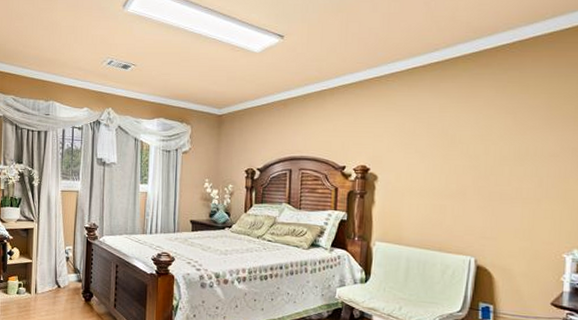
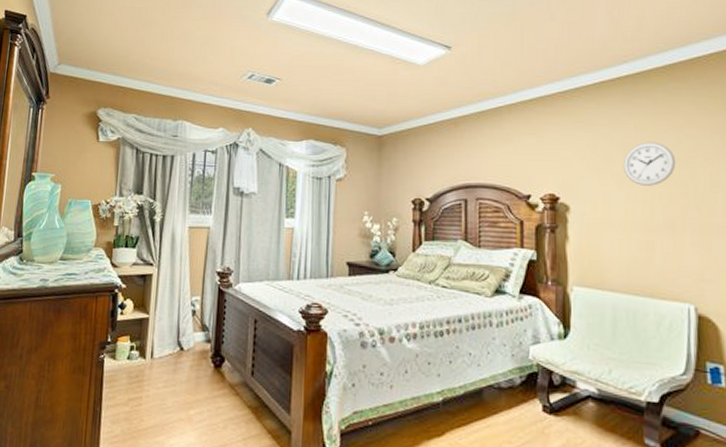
wall clock: none [426,121,473,159] -> present [623,142,676,186]

